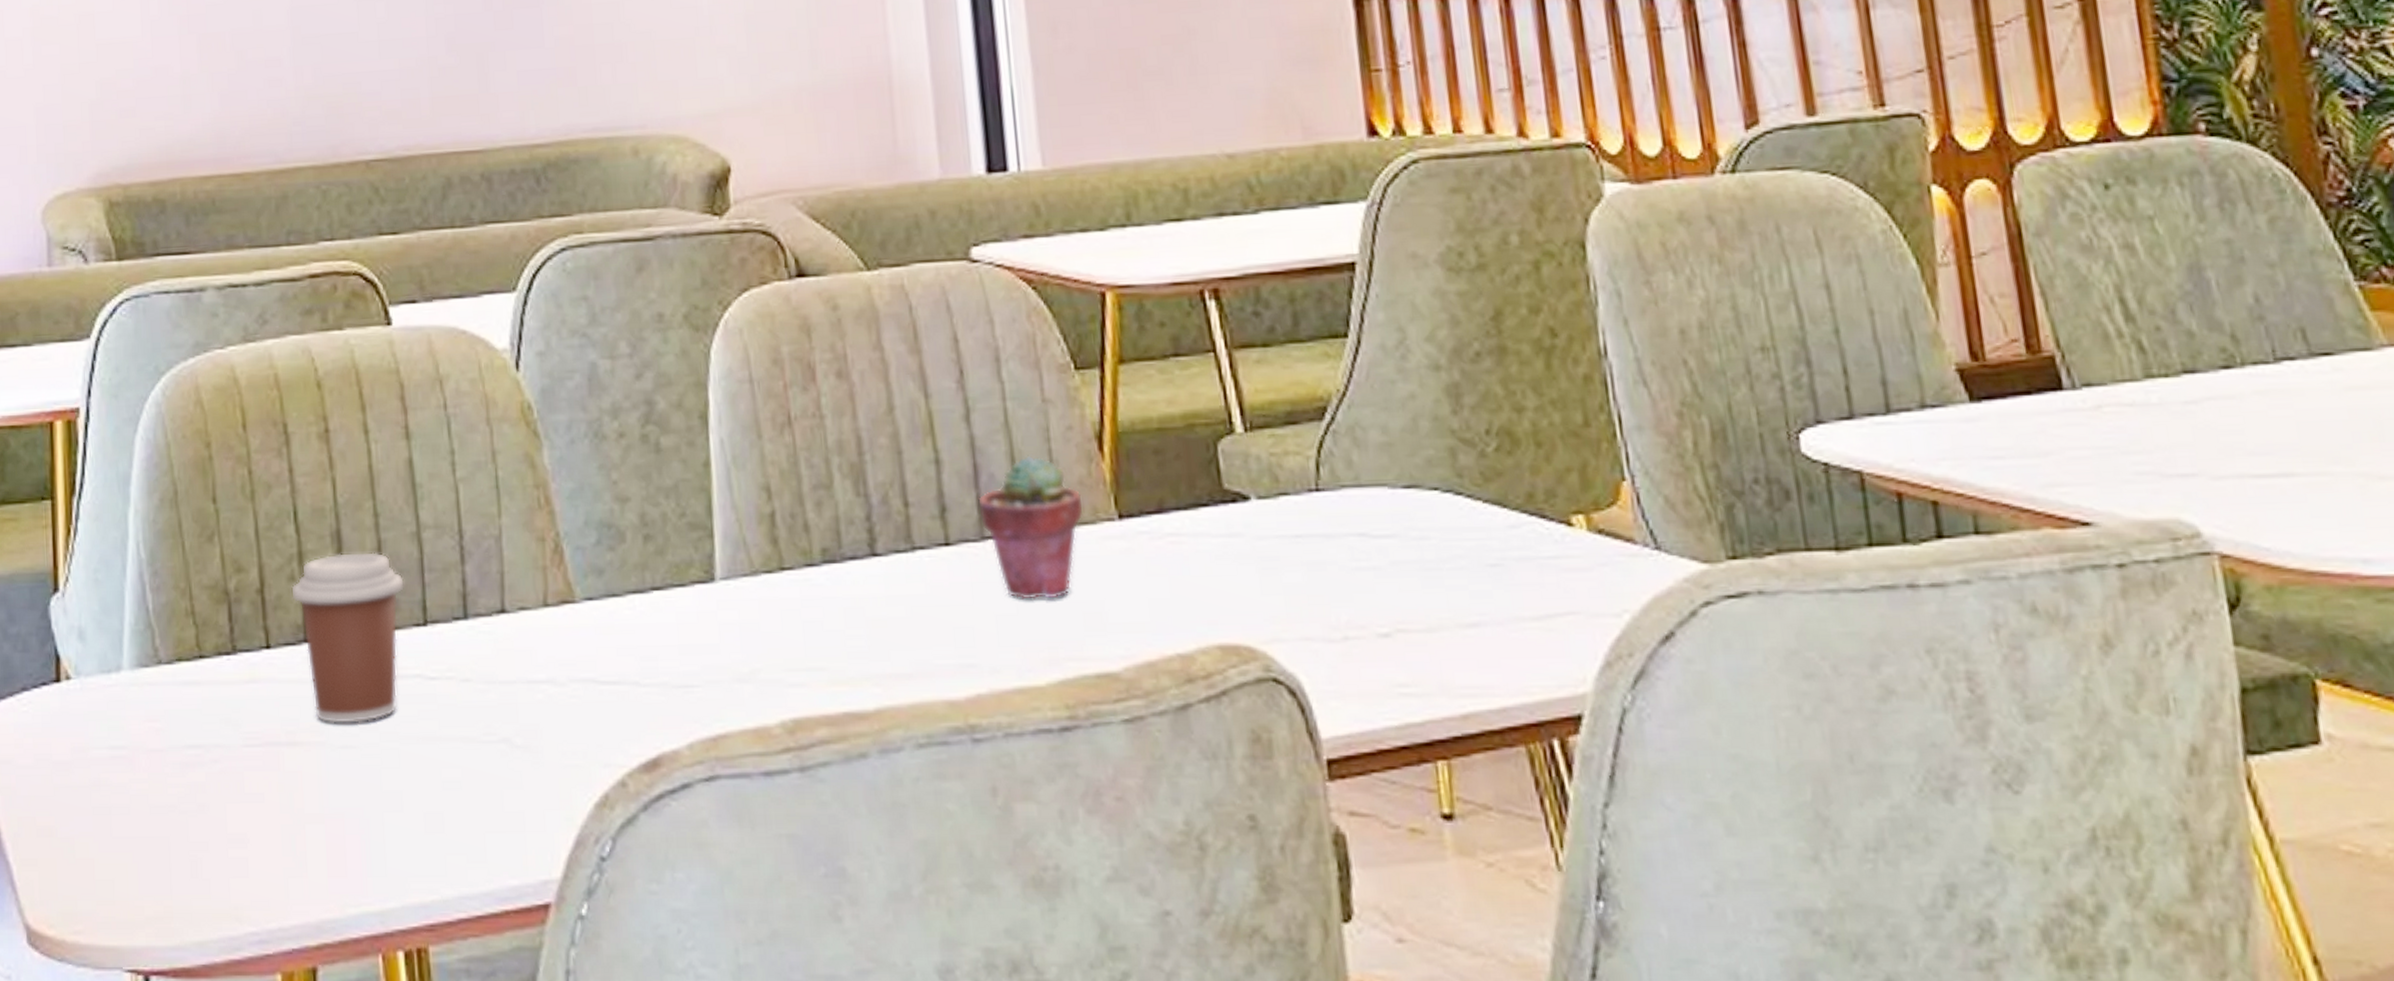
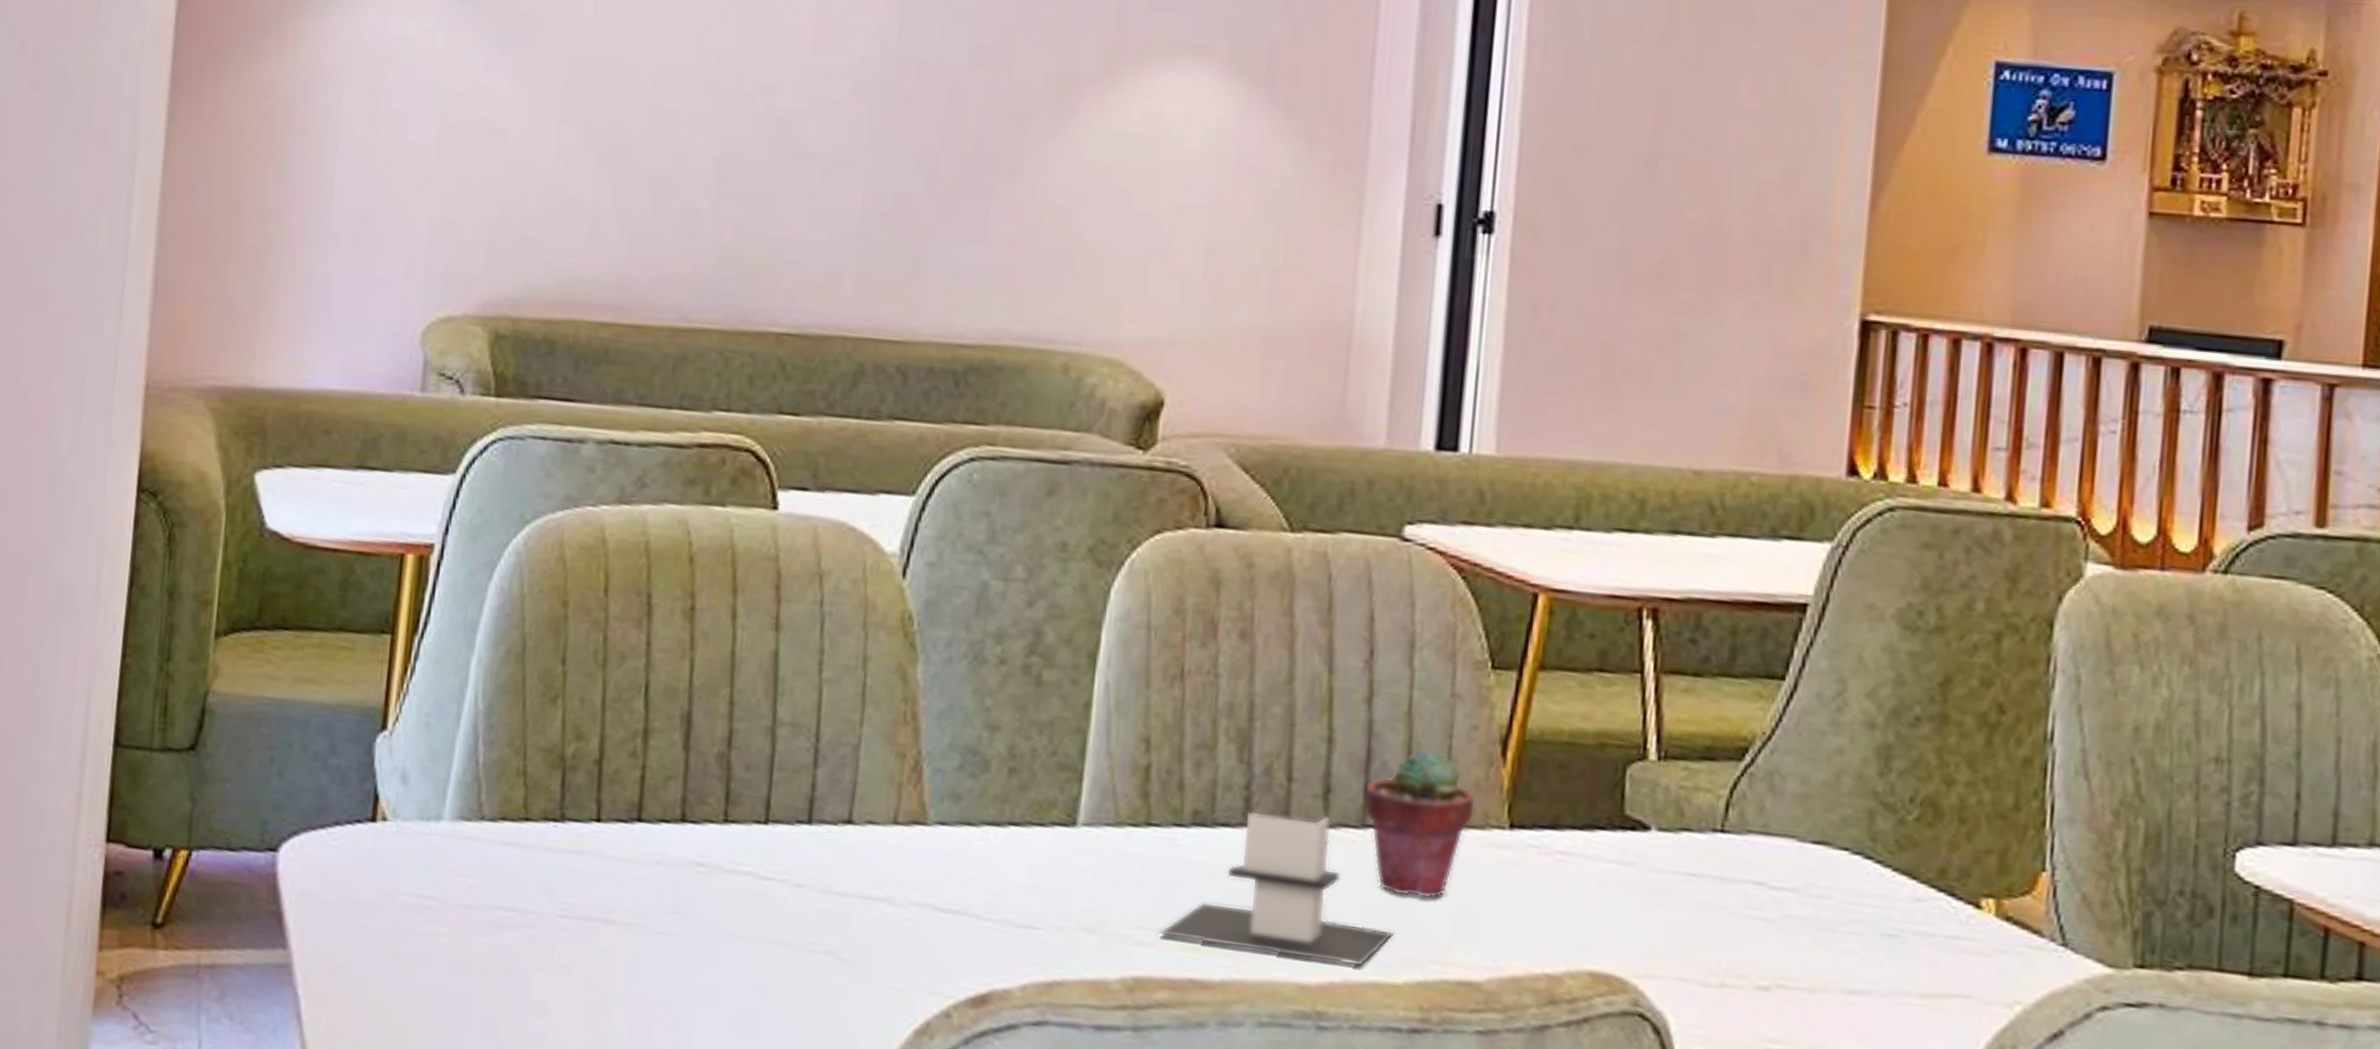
coffee cup: present [291,551,405,725] -> none [631,736,752,912]
napkin holder: none [809,534,1029,676] -> present [1158,811,1393,966]

